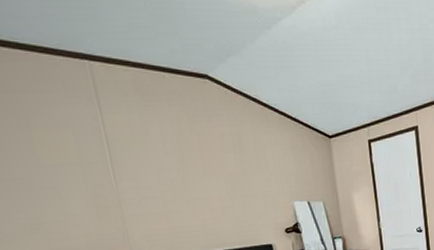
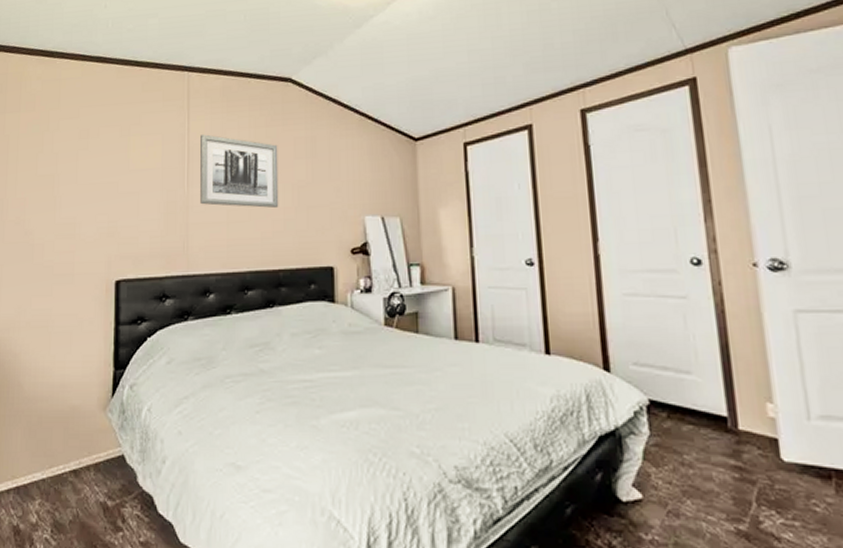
wall art: none [119,128,215,199] -> present [200,134,279,209]

